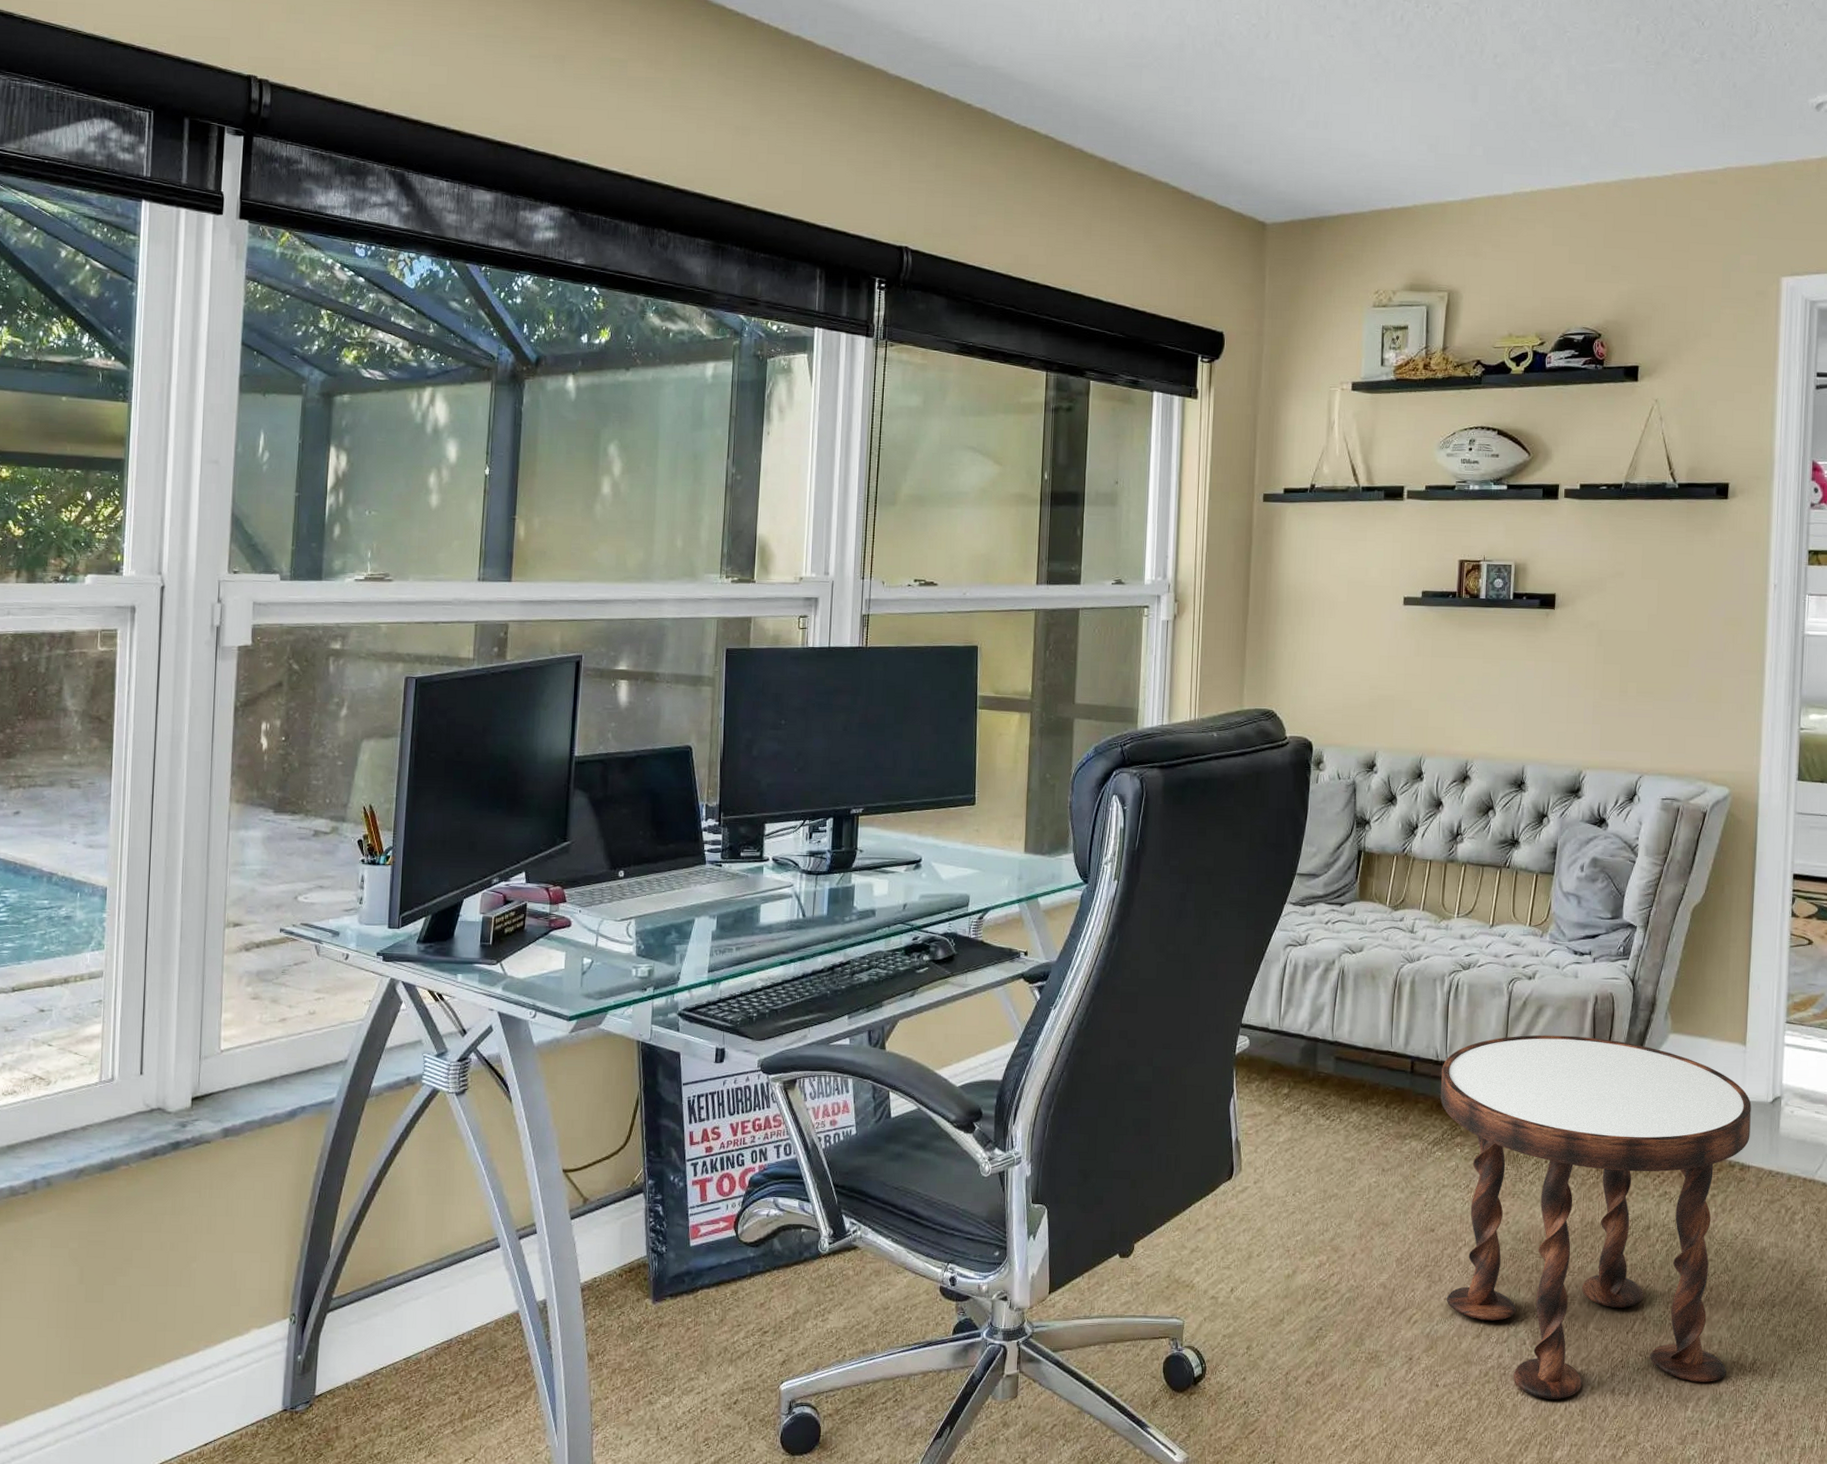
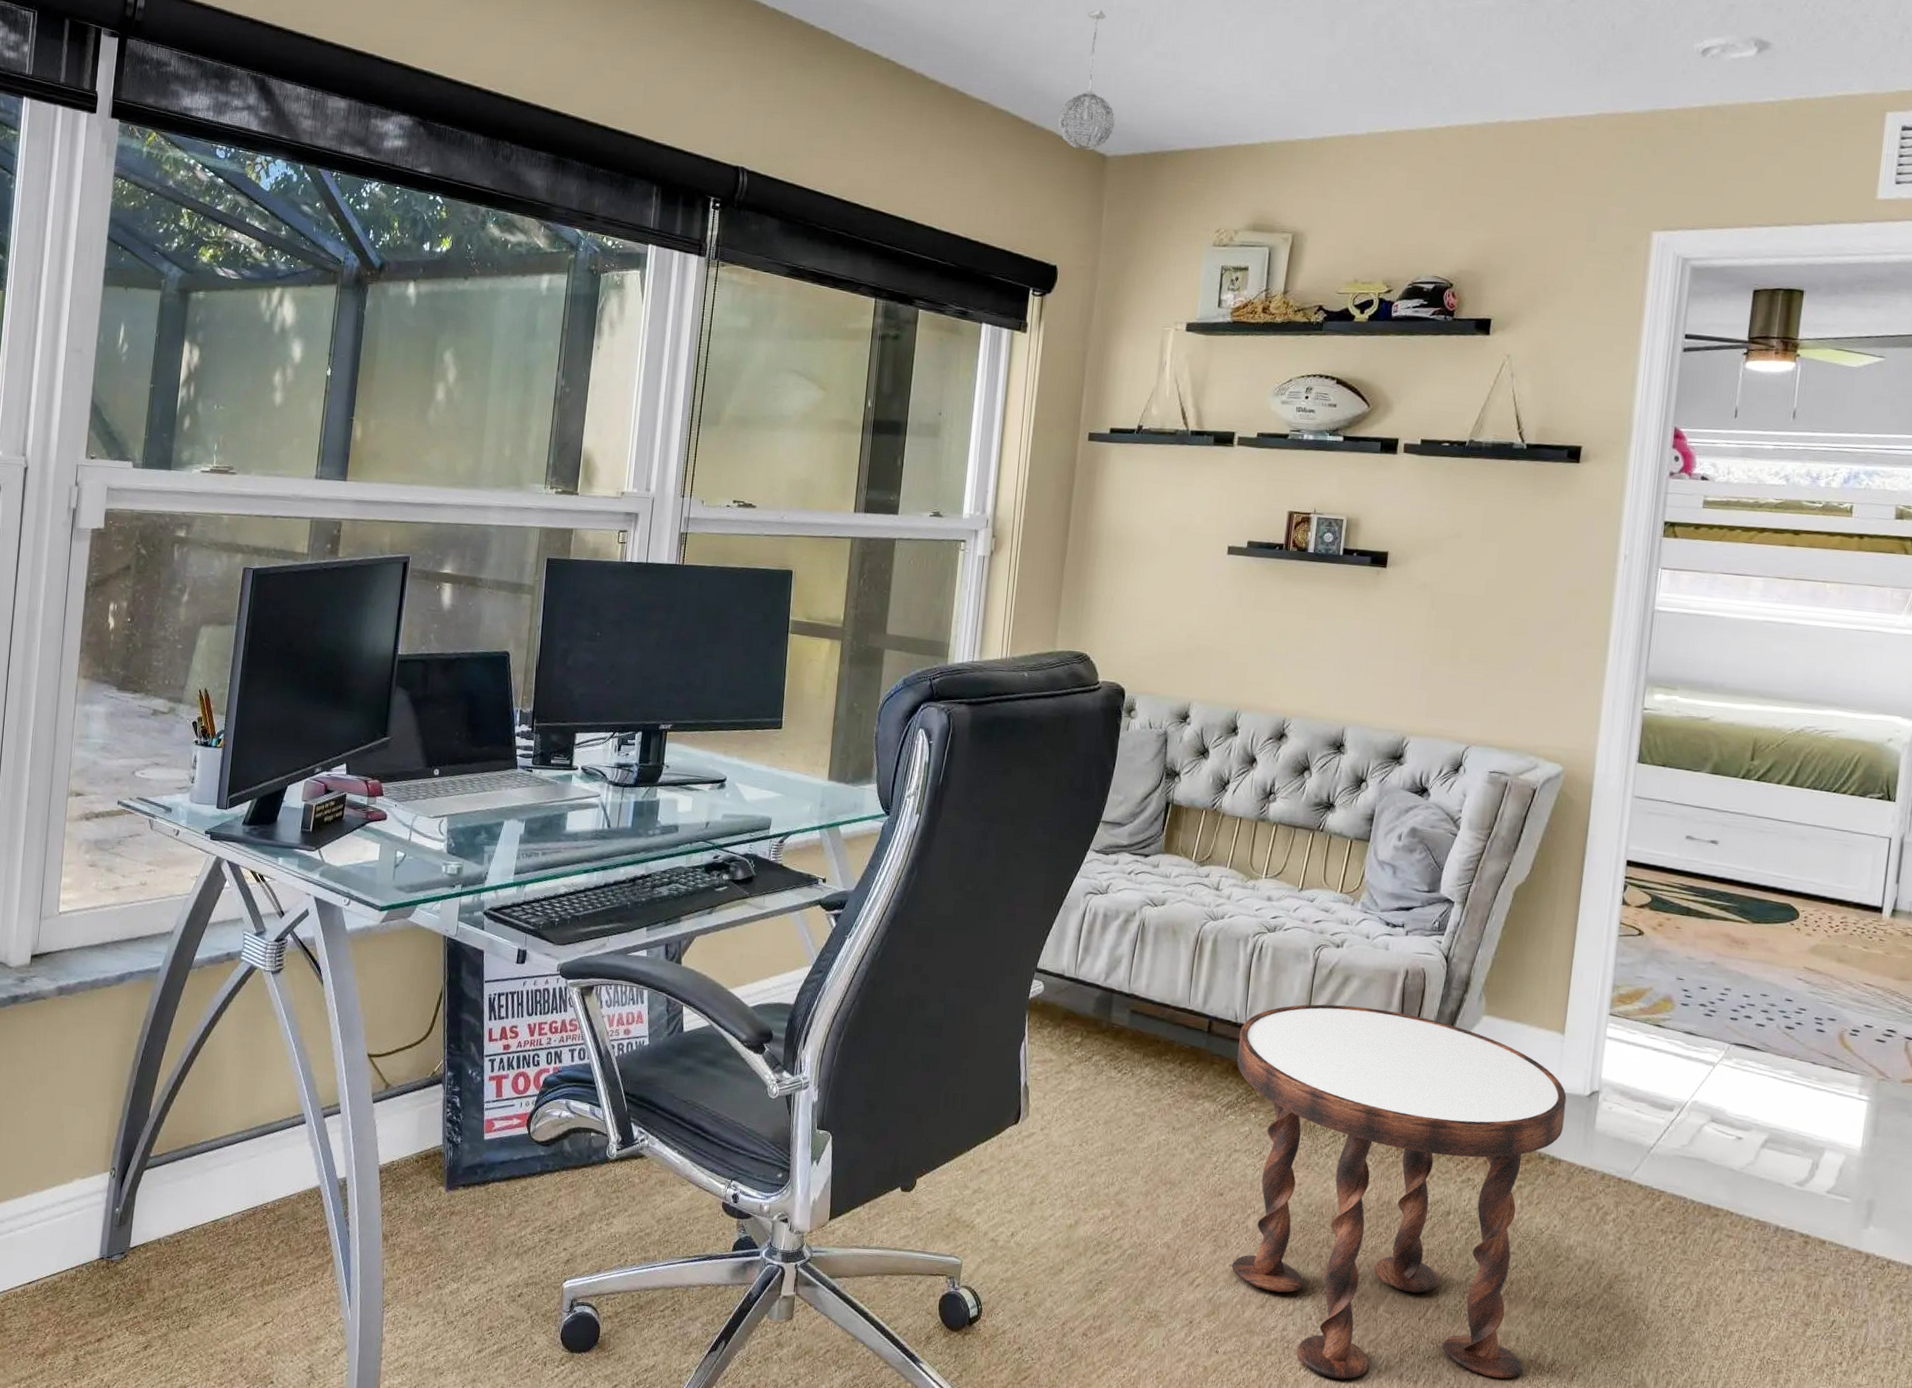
pendant light: none [1217,81,1273,219] -> present [1058,9,1115,150]

